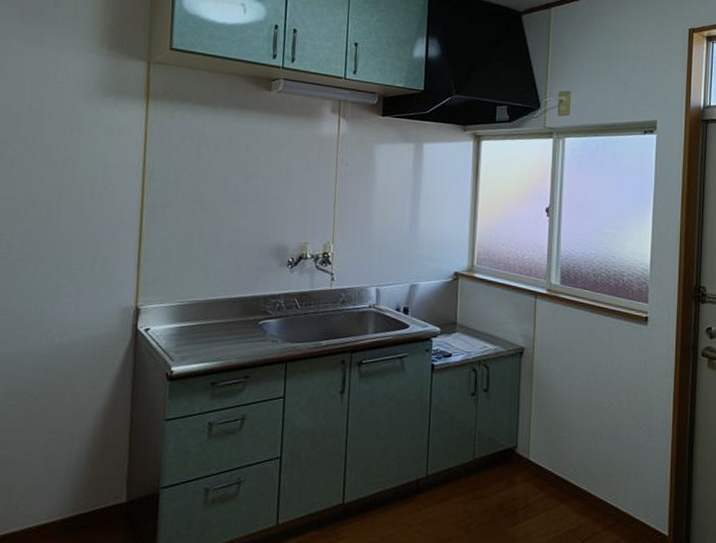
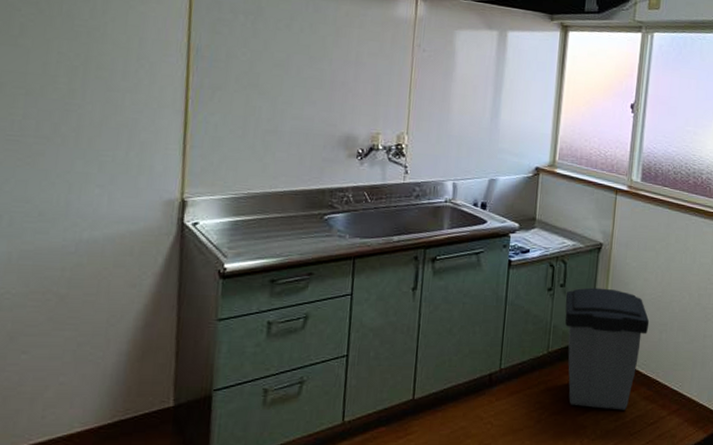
trash can: none [489,392,577,523] -> present [564,287,650,410]

